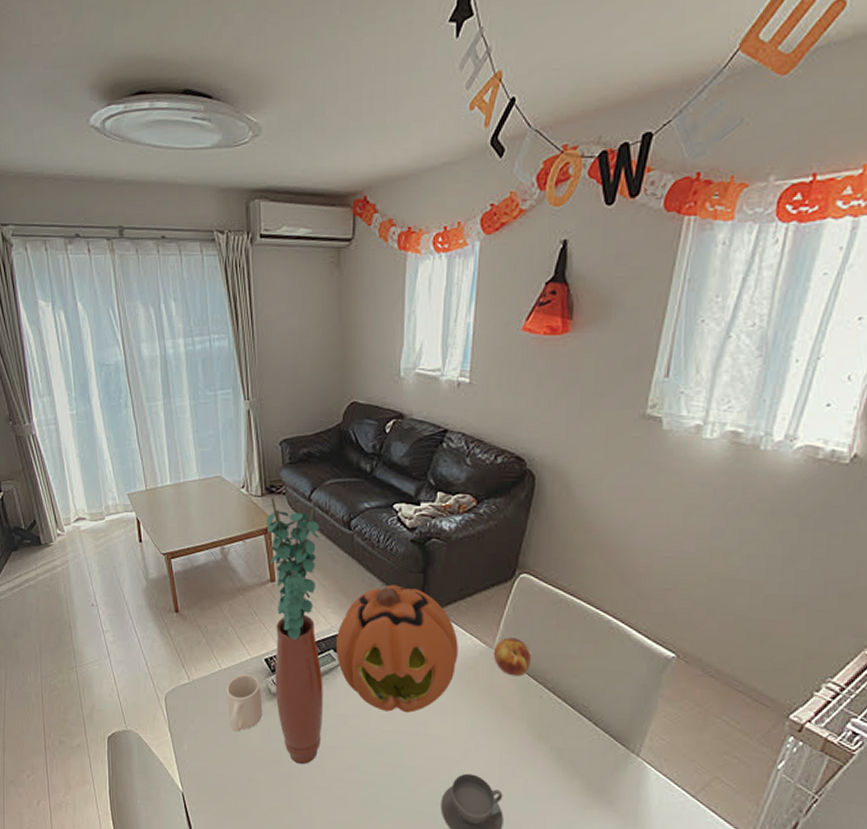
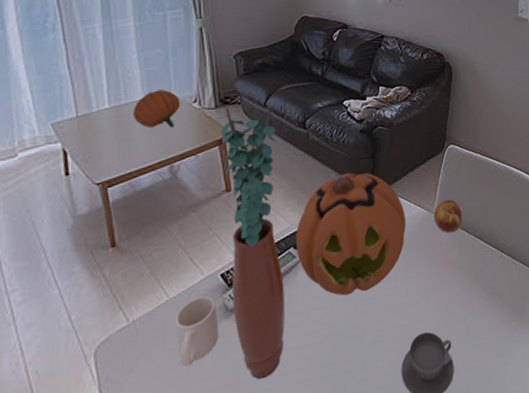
decorative pumpkin: none [190,472,230,511] -> present [133,89,181,128]

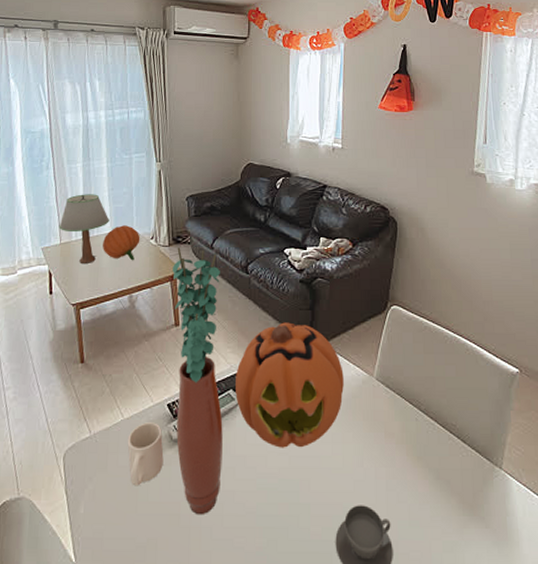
table lamp: none [73,57,141,137] -> present [58,194,109,263]
fruit: present [433,200,463,233] -> none [374,365,406,401]

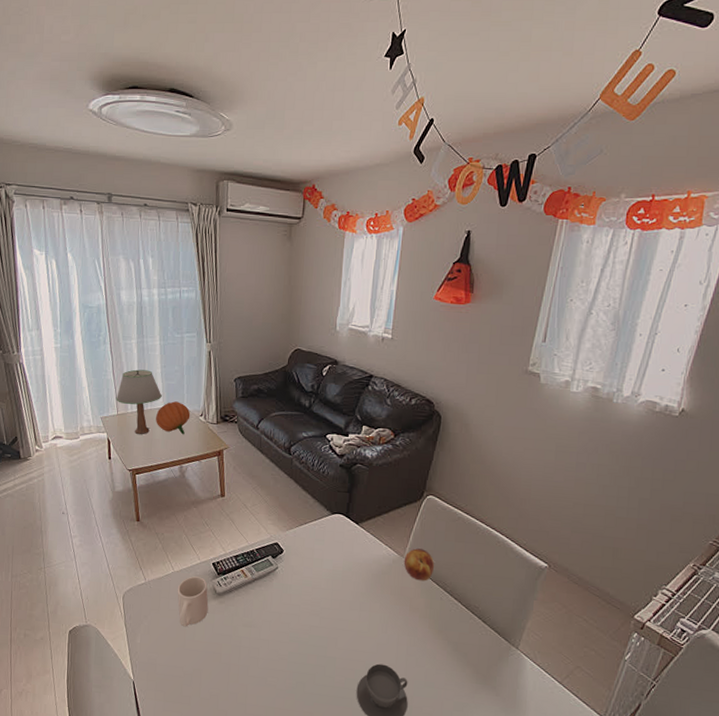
vase: present [172,247,223,514] -> none [220,425,264,655]
decorative pumpkin: present [235,322,344,448] -> none [274,501,376,611]
fruit: none [374,365,406,401] -> present [403,548,435,581]

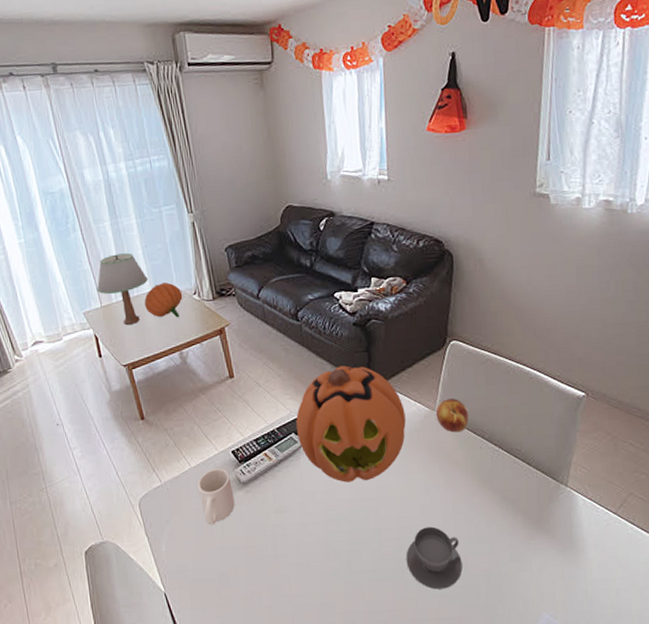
decorative pumpkin: none [274,501,376,611] -> present [296,365,406,483]

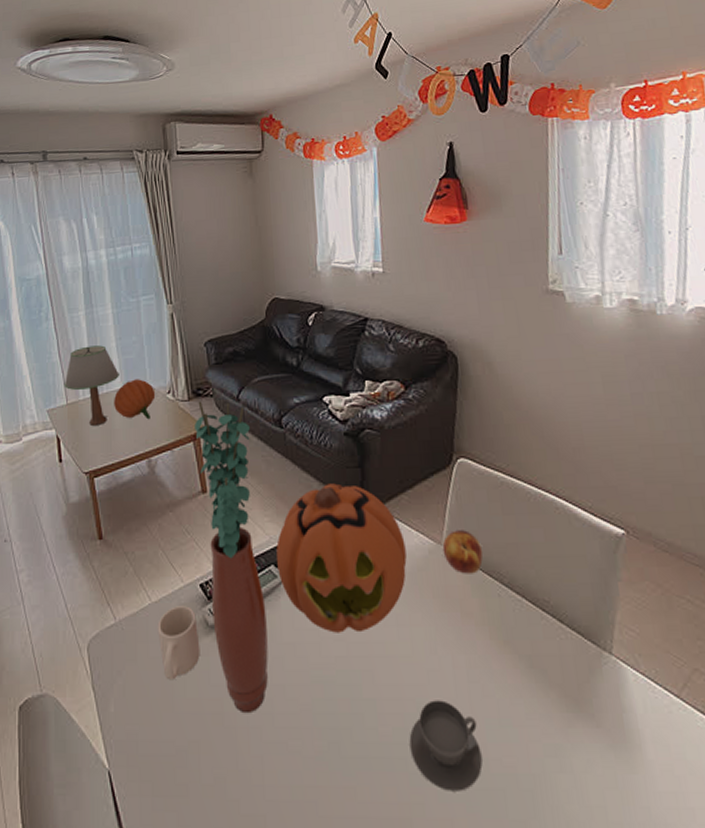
vase: none [220,300,292,545] -> present [195,401,269,712]

